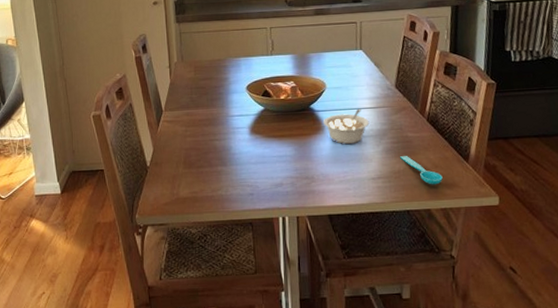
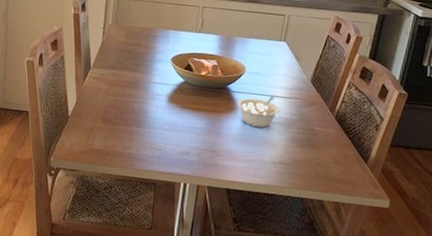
spoon: present [400,156,443,185] -> none [303,147,340,179]

